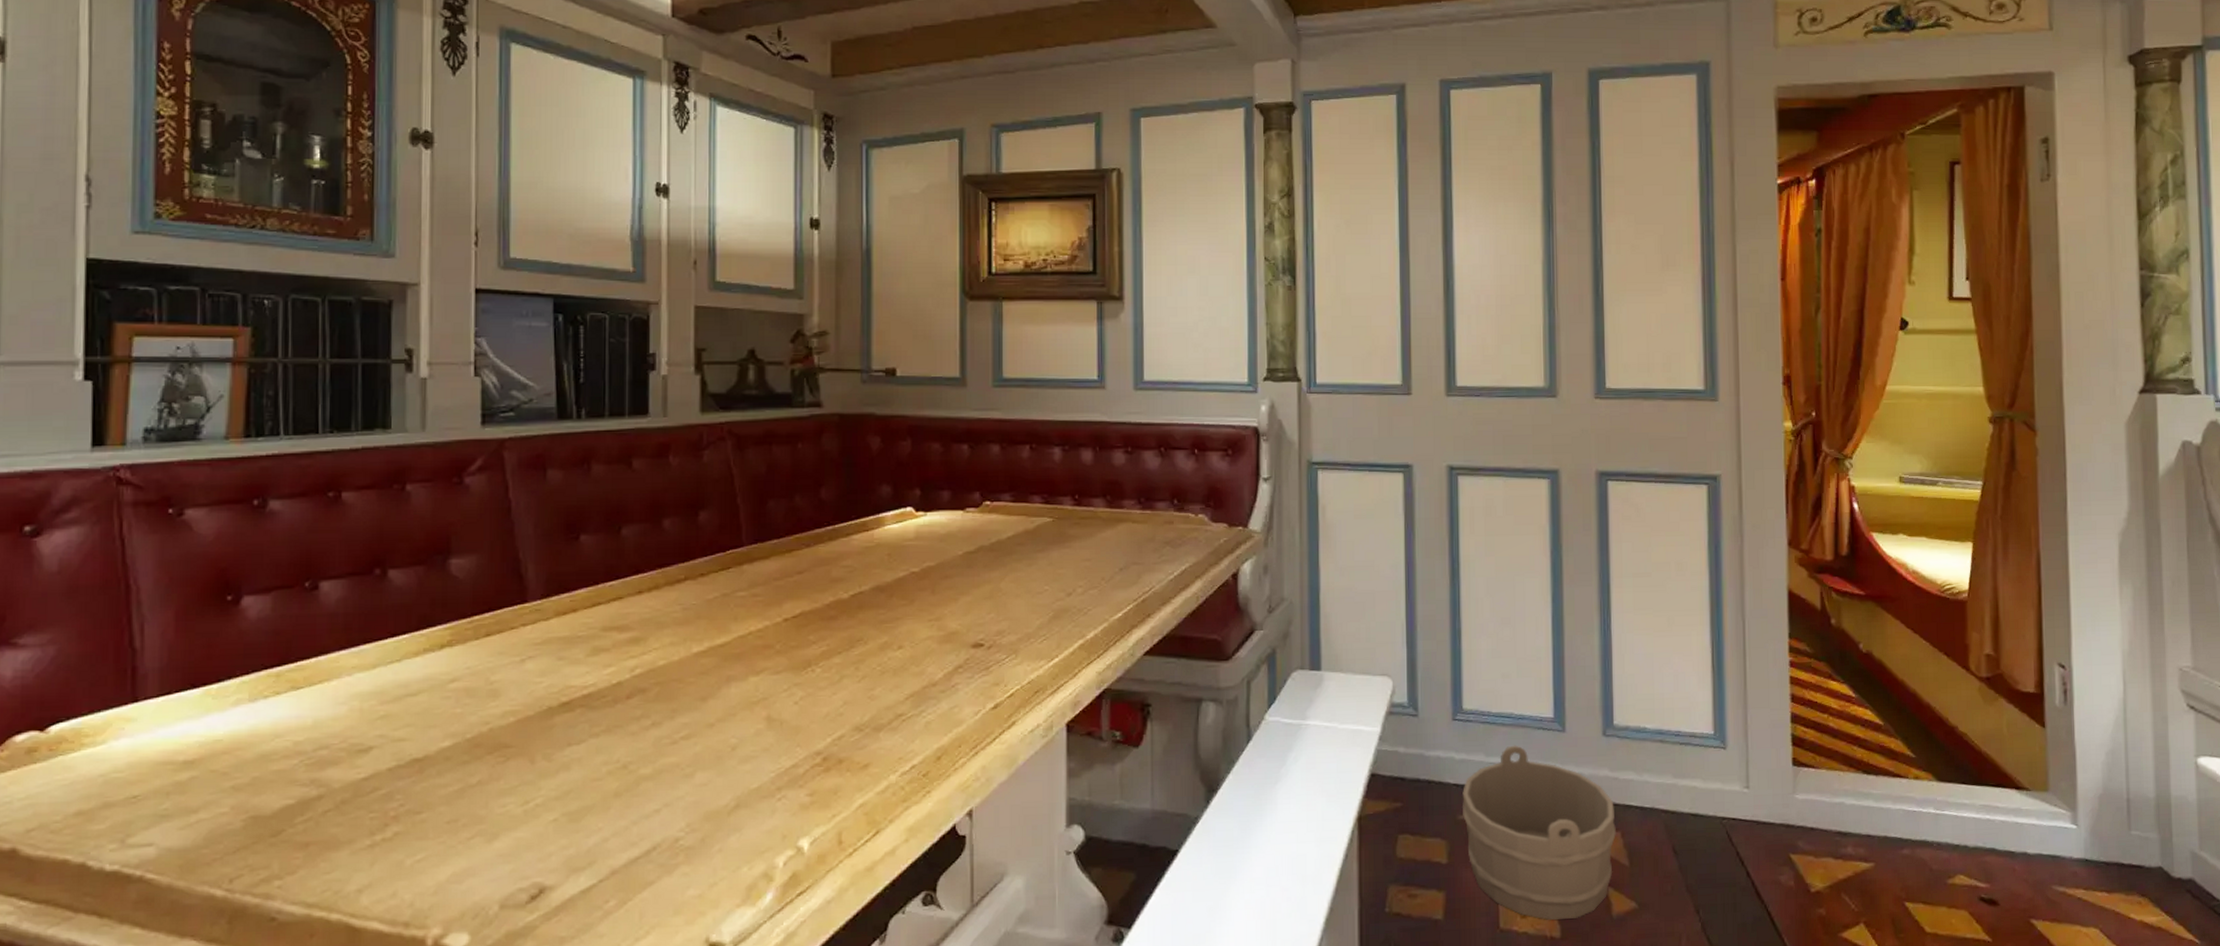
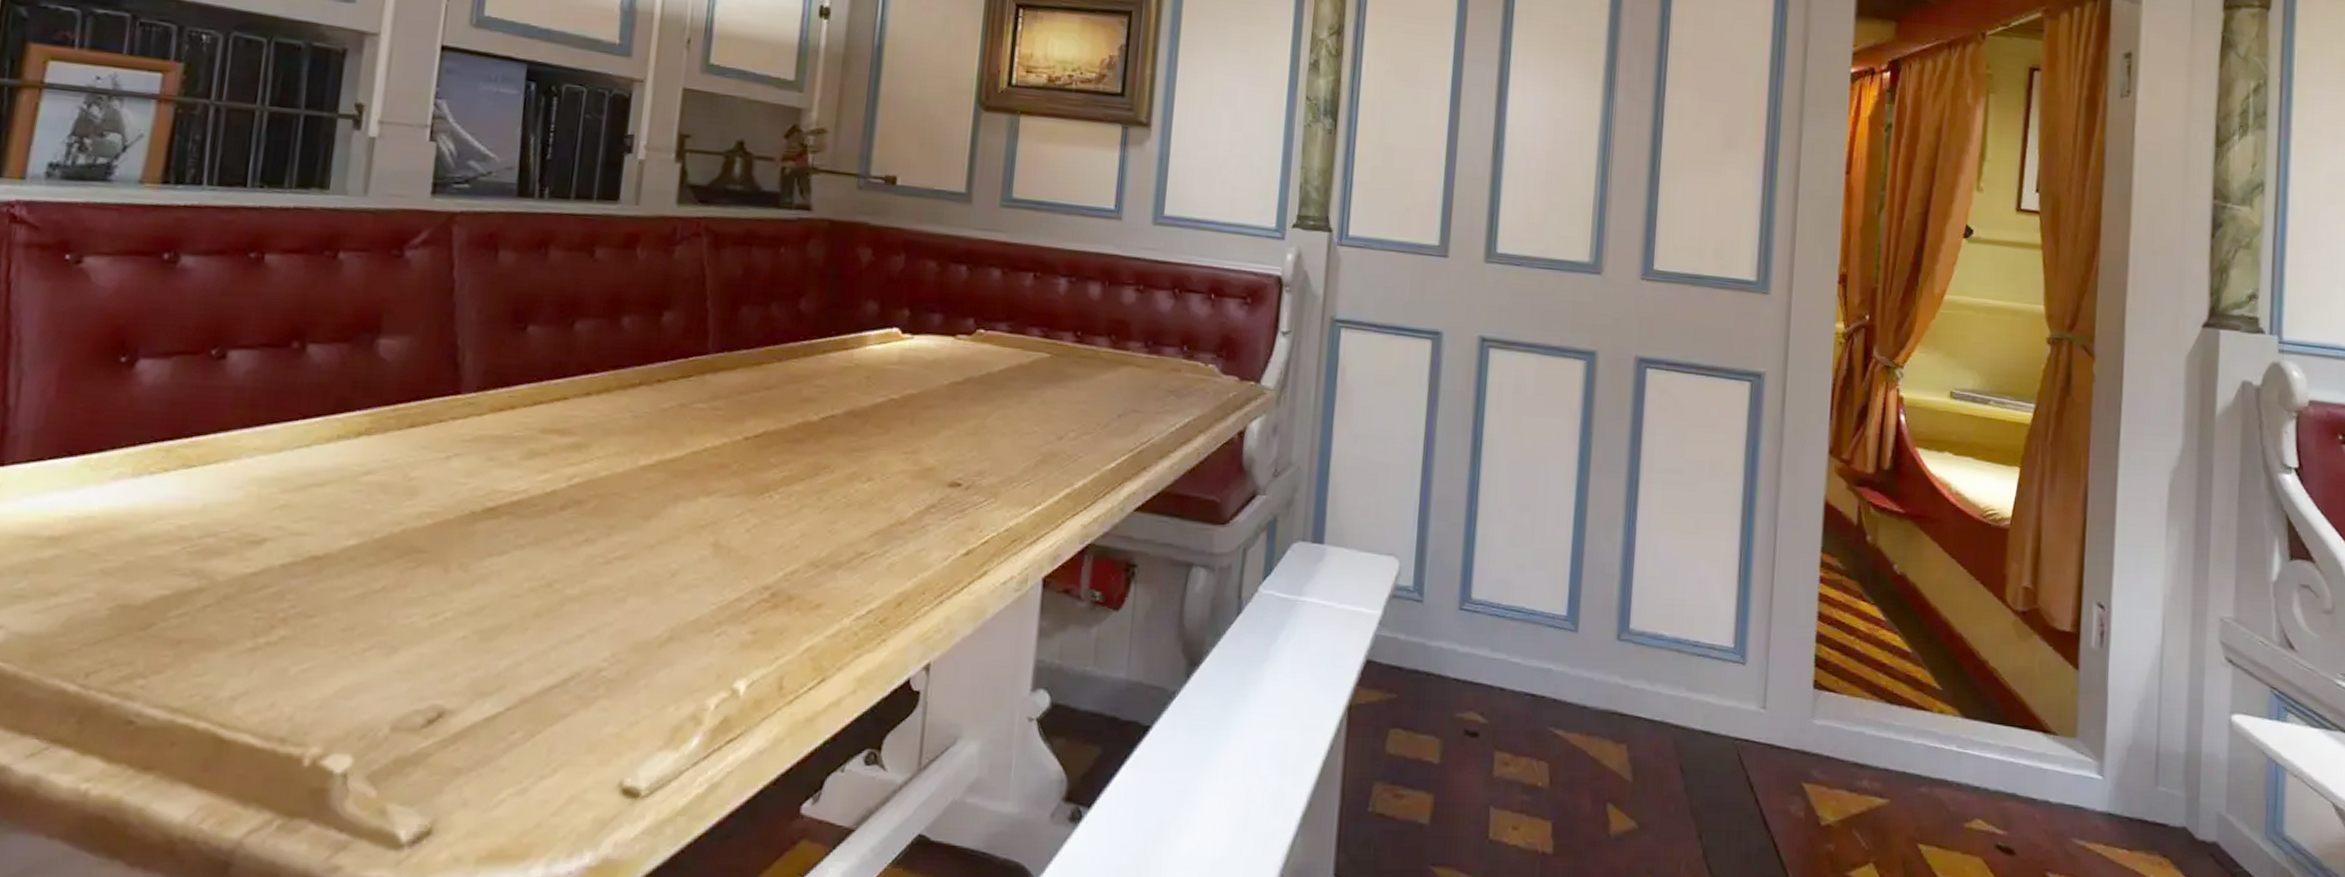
wooden bucket: present [1462,745,1617,920] -> none [1460,642,1623,834]

